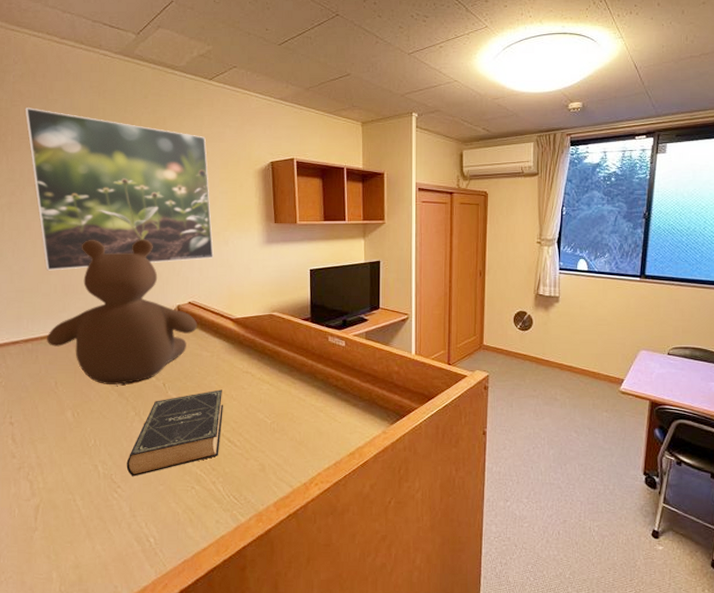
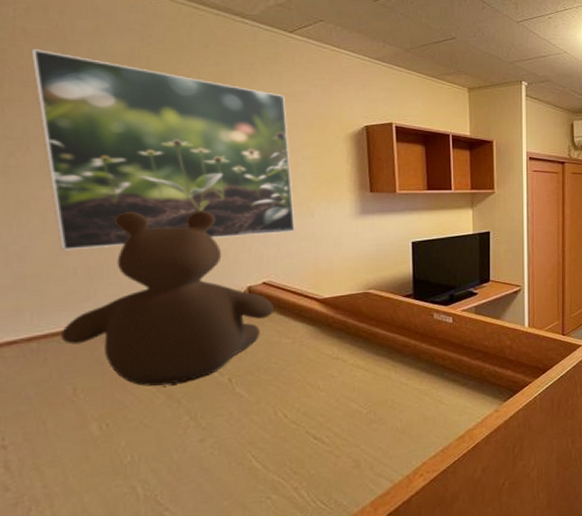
book: present [126,389,224,477] -> none [177,380,309,494]

